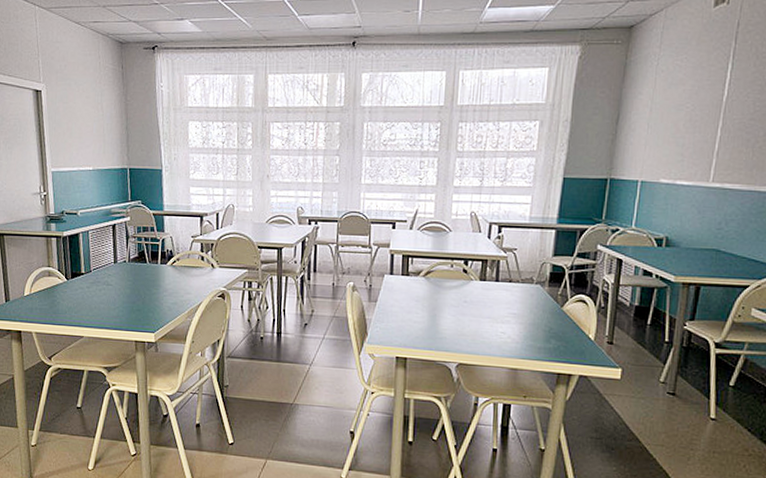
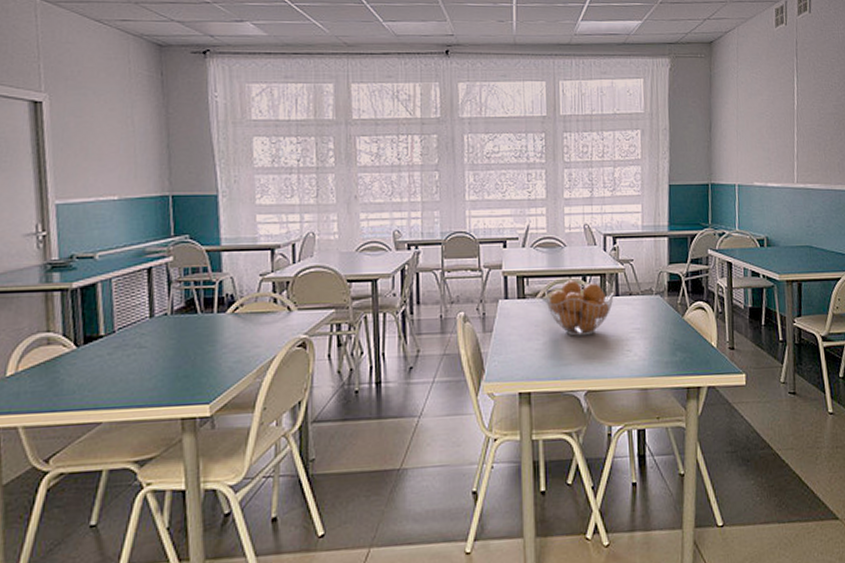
fruit basket: none [427,263,494,315] -> present [545,280,614,336]

